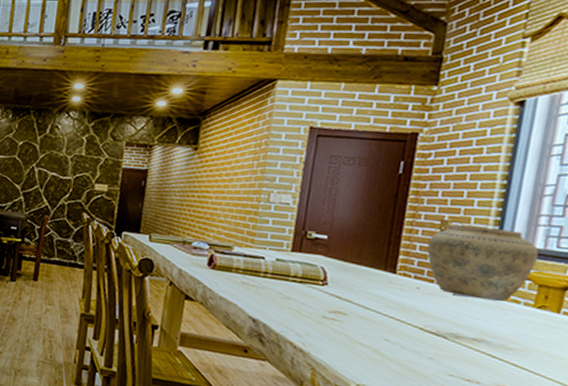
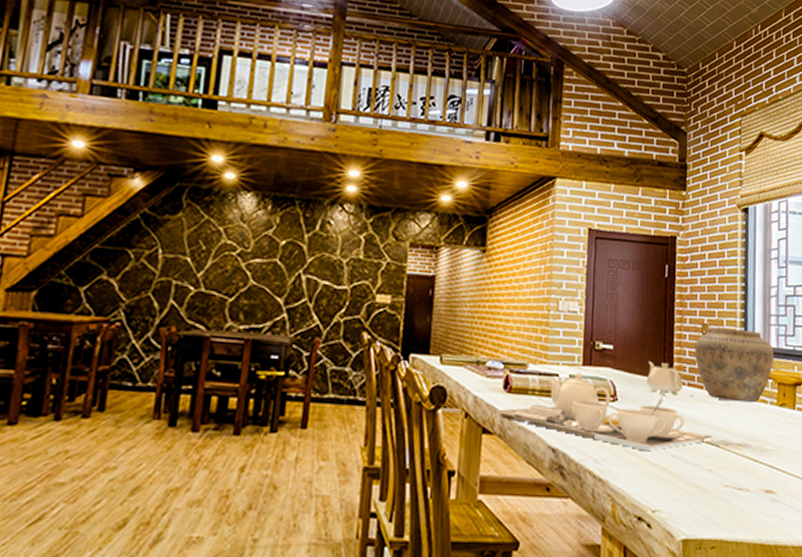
tea set: none [197,257,440,333] -> present [494,372,713,452]
teapot: none [362,251,409,287] -> present [646,360,684,396]

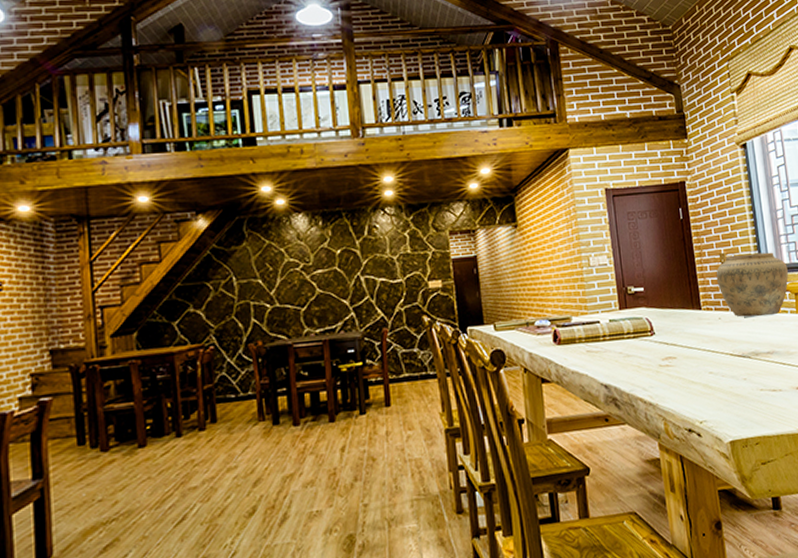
tea set: present [494,372,713,452] -> none [549,316,744,373]
teapot: present [646,360,684,396] -> none [677,293,711,322]

